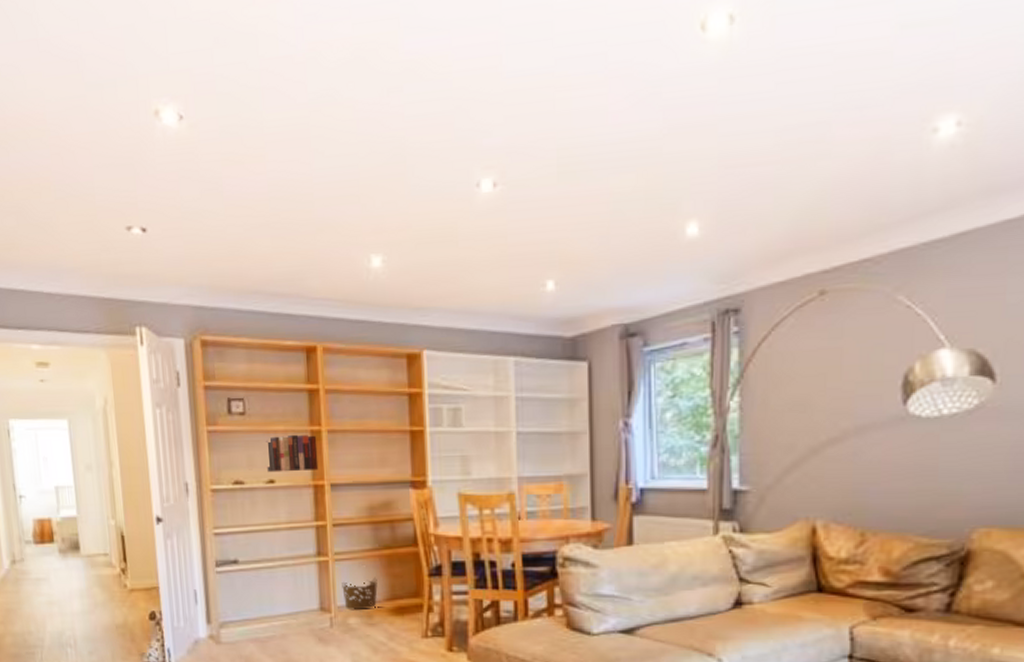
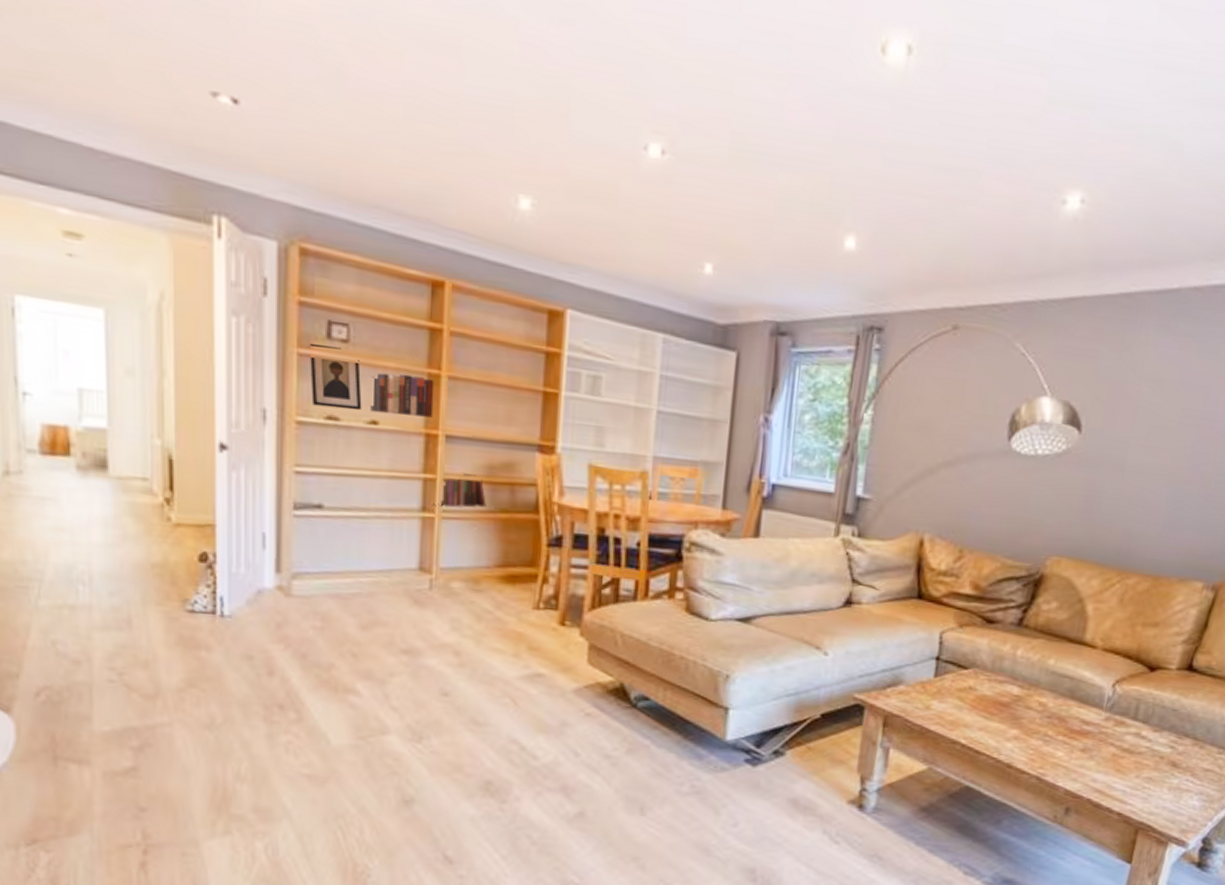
picture frame: none [215,420,261,474] -> present [309,342,362,411]
books: none [330,516,371,550] -> present [438,472,487,508]
basket: present [342,577,378,611] -> none [447,541,489,575]

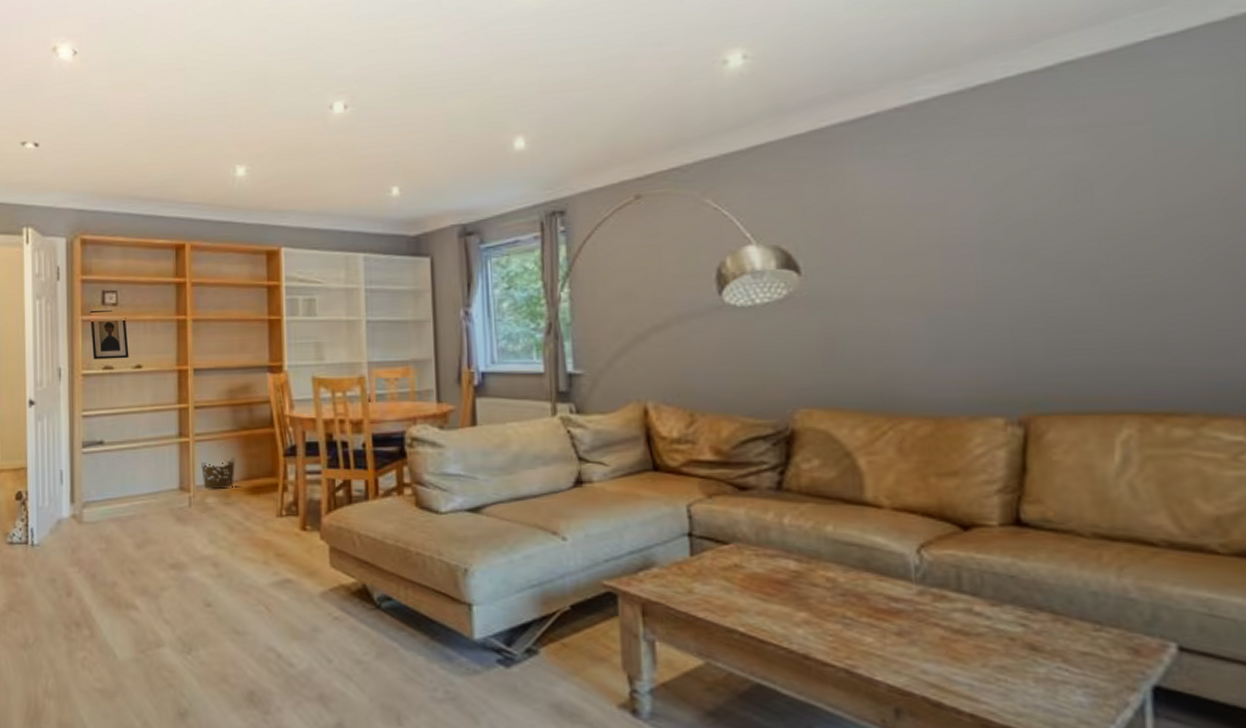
books: present [370,372,435,418] -> none [135,323,183,358]
books: present [438,472,487,508] -> none [191,398,230,431]
basket: none [447,541,489,575] -> present [201,457,235,490]

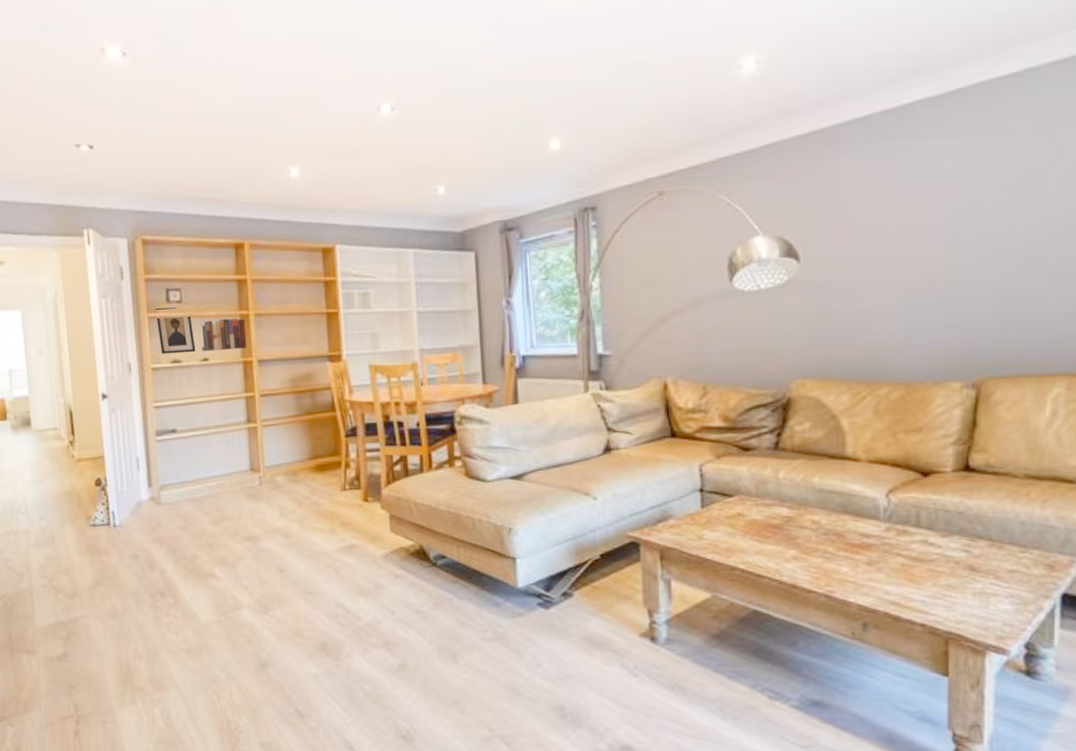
books: none [135,323,183,358] -> present [200,318,247,352]
basket: present [201,457,235,490] -> none [269,439,301,470]

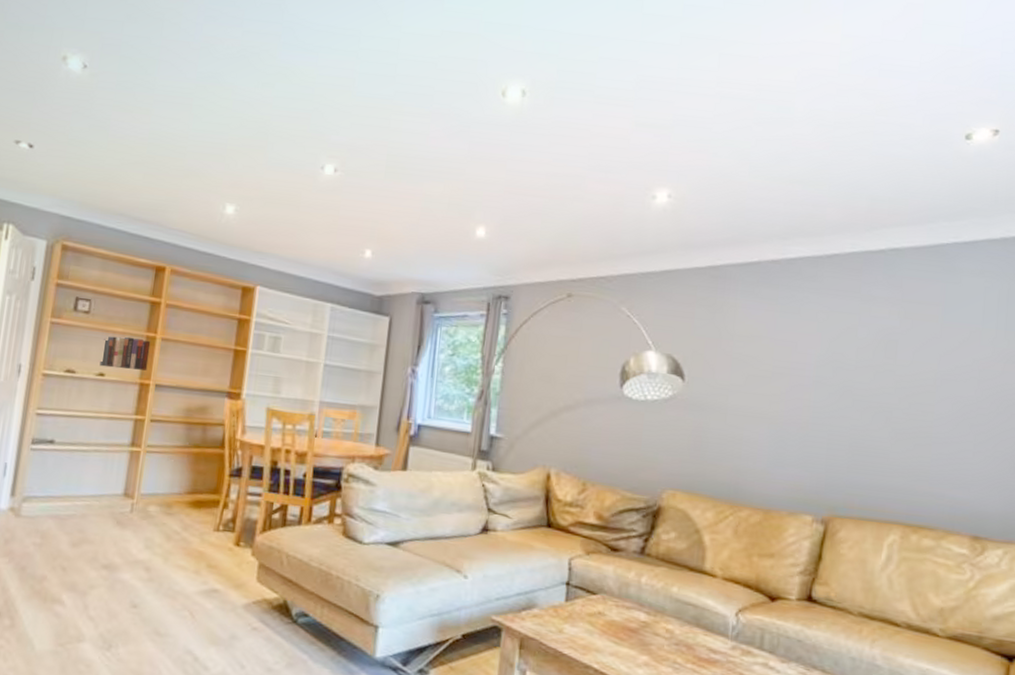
picture frame: present [155,307,196,354] -> none [56,314,96,366]

